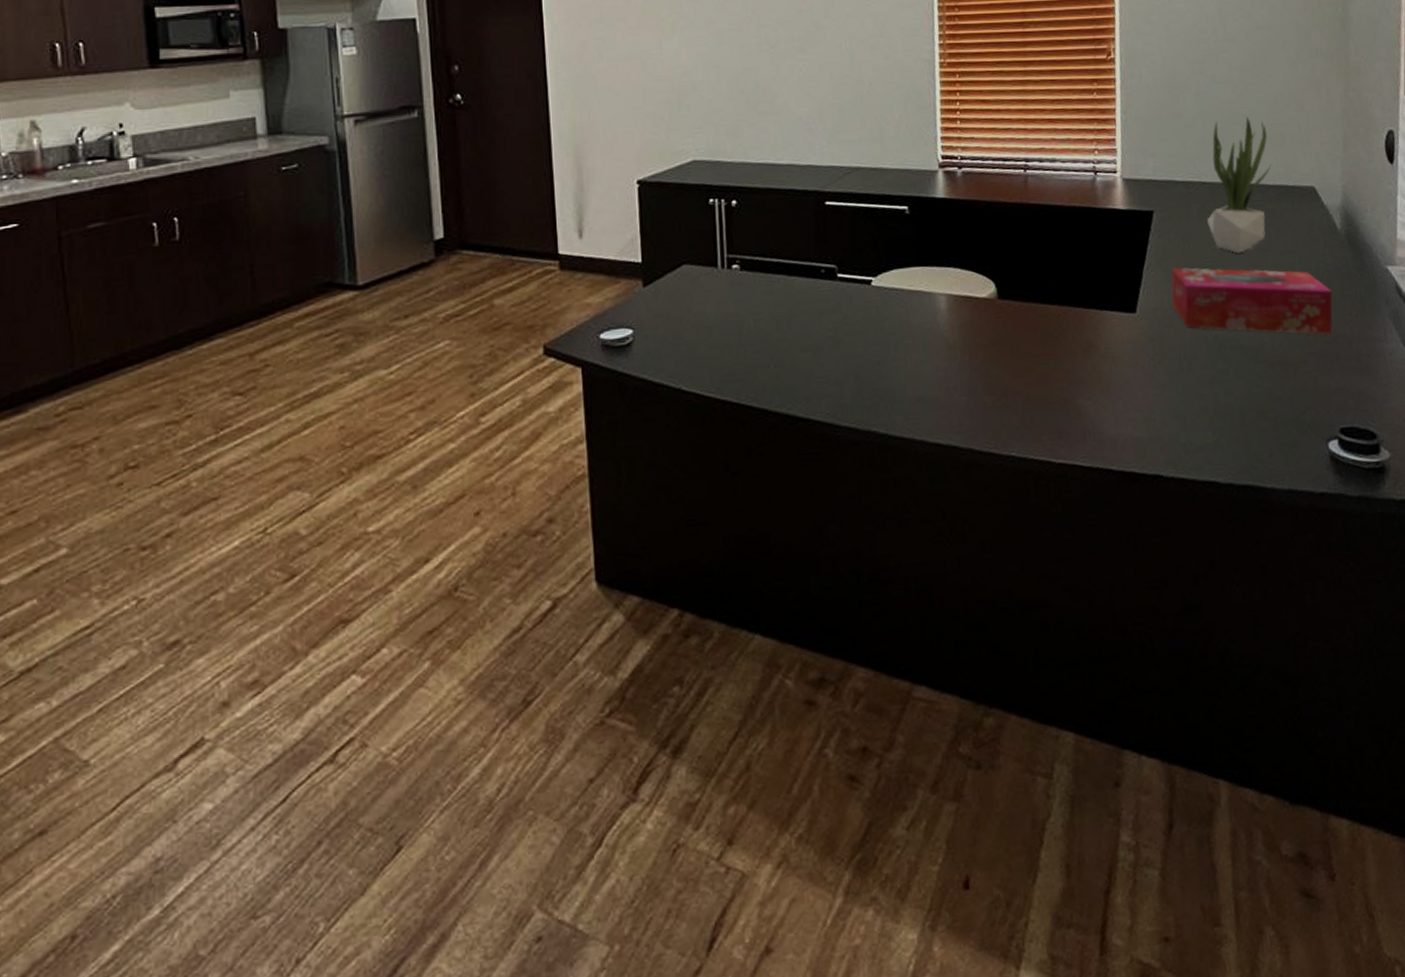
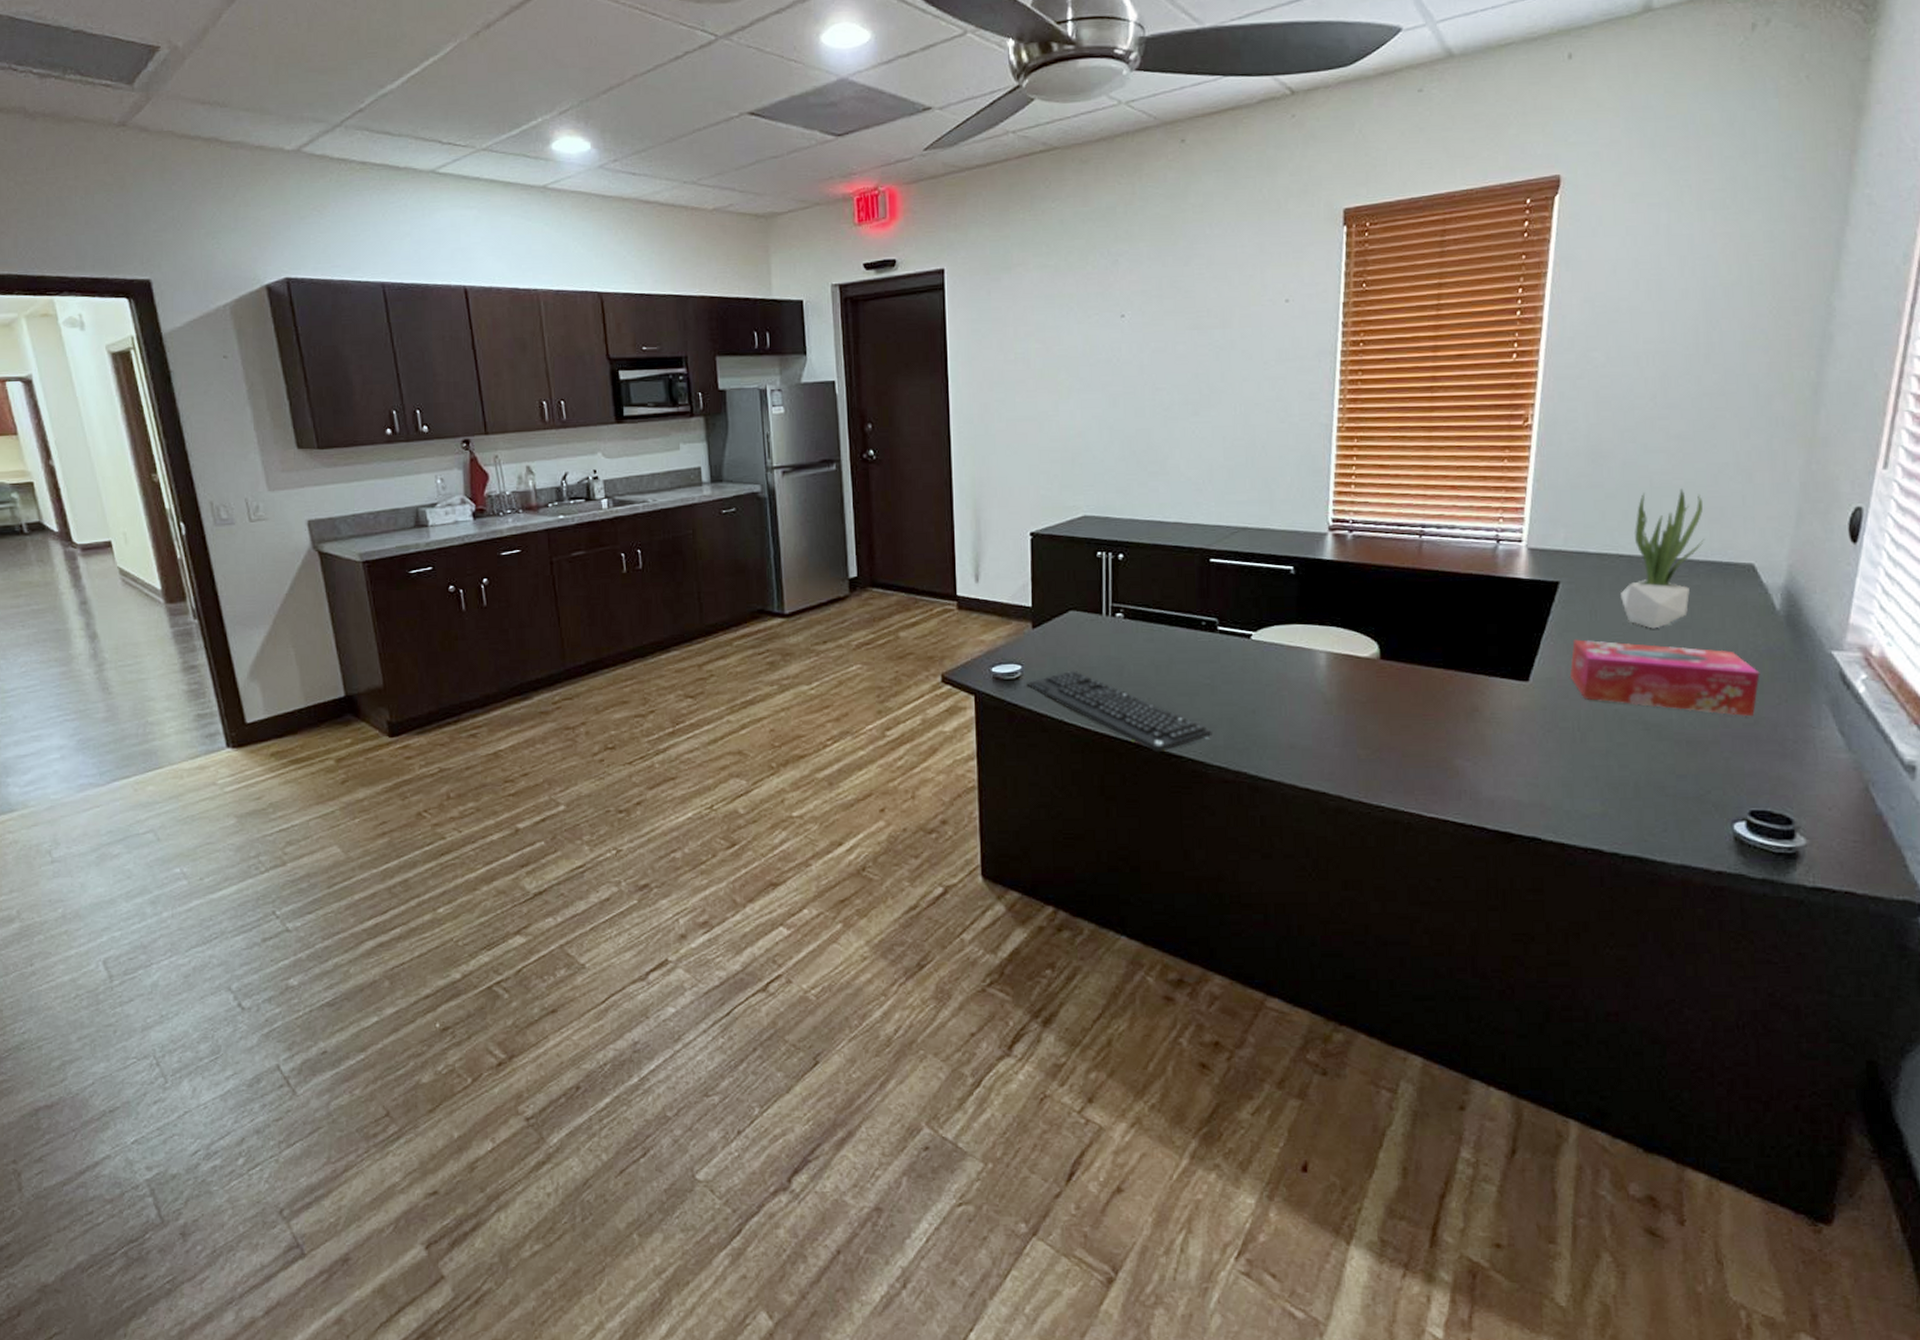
keyboard: none [639,330,839,418] -> present [1026,670,1212,753]

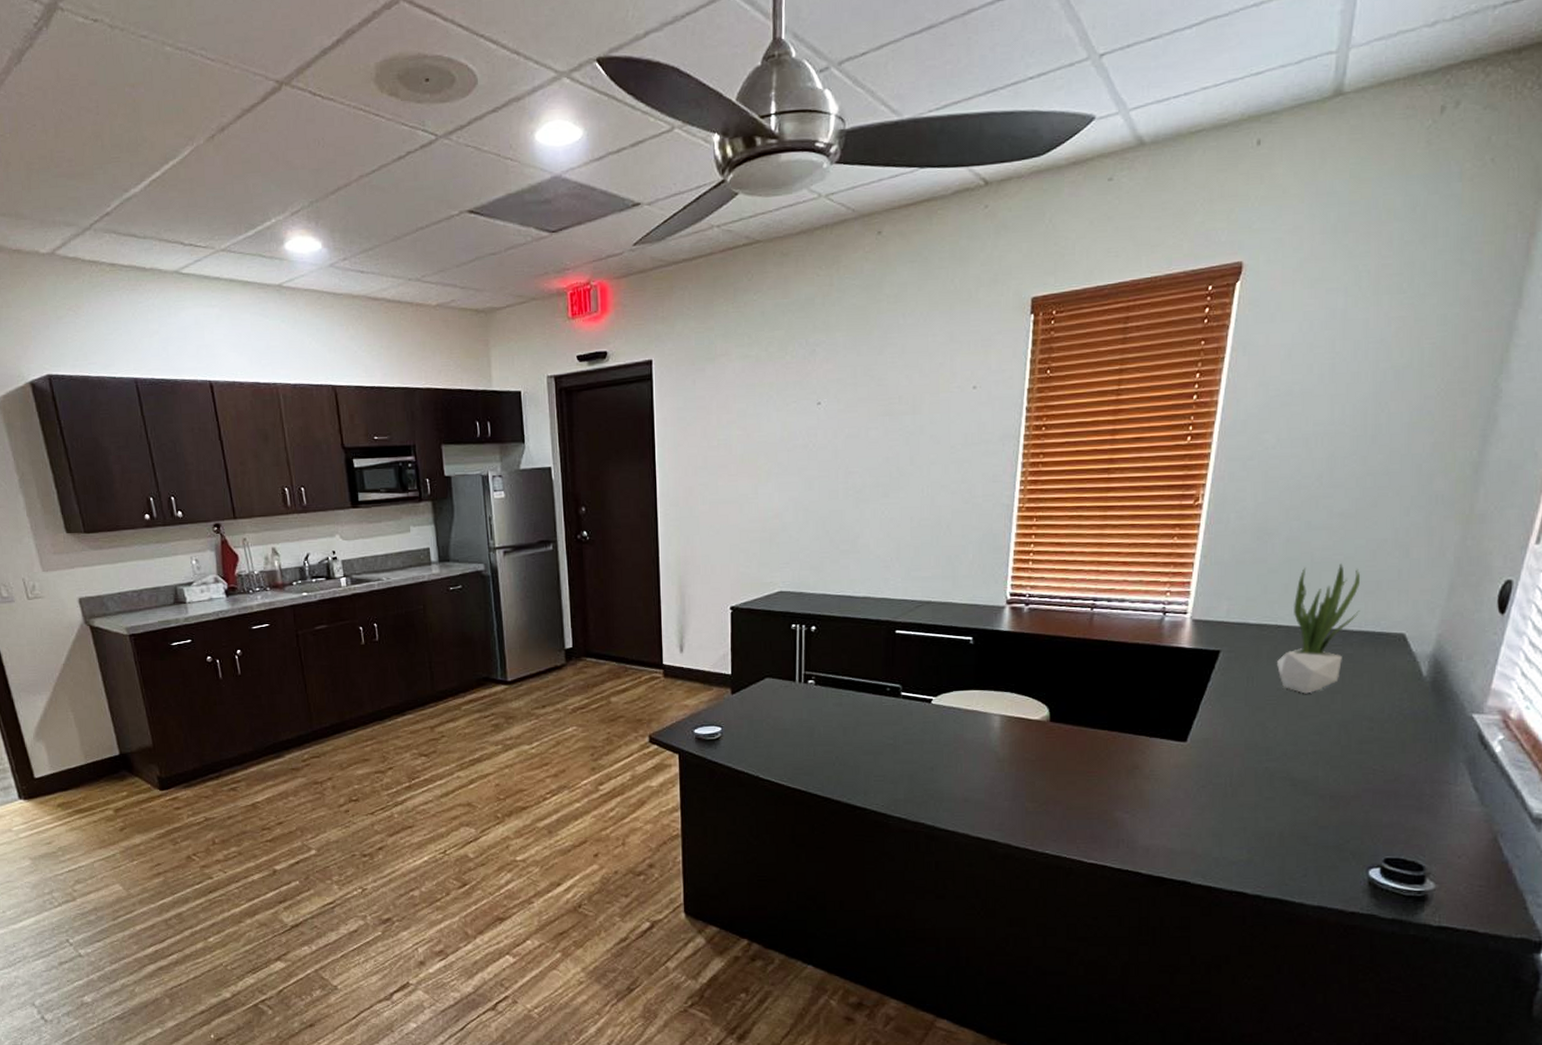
keyboard: present [1026,670,1212,753] -> none [726,731,894,806]
tissue box: present [1569,639,1760,717] -> none [1224,703,1403,774]

